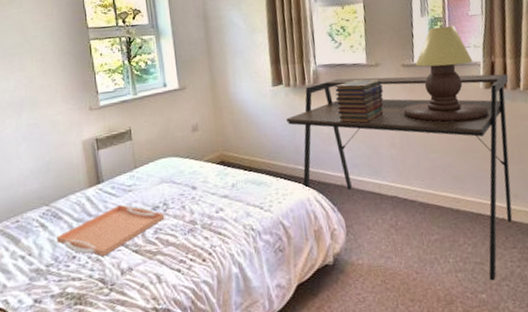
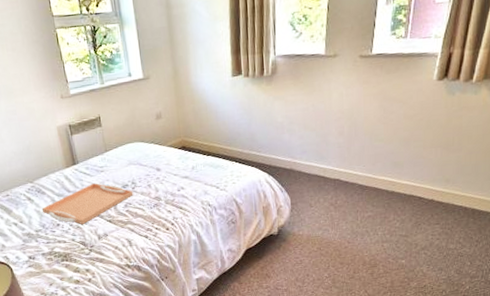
desk: present [286,74,513,281] -> none [244,65,463,250]
book stack: present [335,79,384,124] -> none [291,70,338,114]
table lamp: present [403,26,489,123] -> none [355,14,438,113]

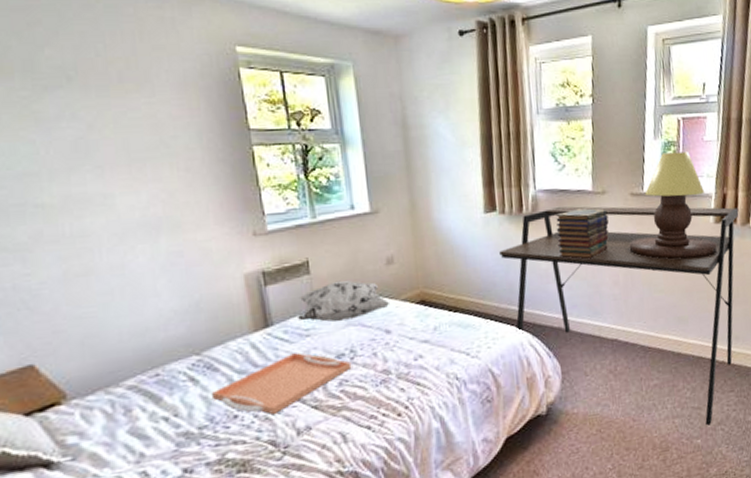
decorative pillow: none [95,131,160,162] -> present [298,280,391,322]
desk: none [244,65,463,250] -> present [499,206,739,426]
book stack: none [291,70,338,114] -> present [556,208,609,260]
table lamp: none [355,14,438,113] -> present [629,151,718,260]

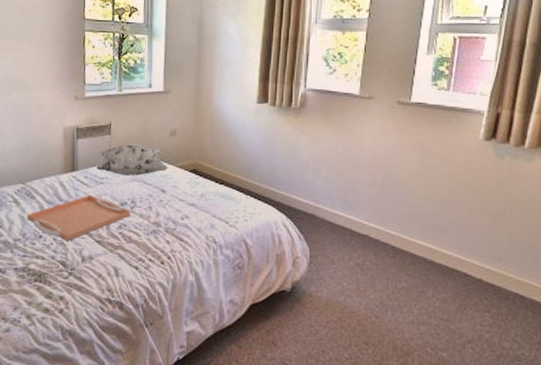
desk: present [499,206,739,426] -> none [266,106,513,341]
book stack: present [556,208,609,260] -> none [320,110,372,157]
table lamp: present [629,151,718,260] -> none [390,67,485,172]

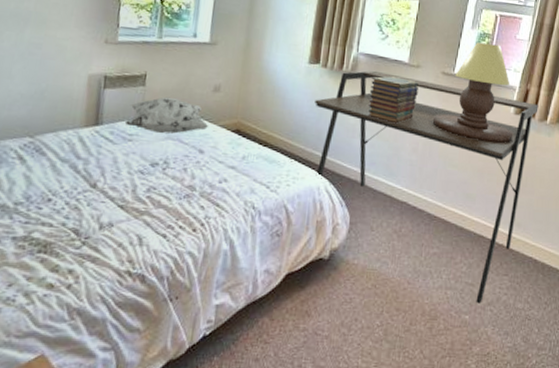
serving tray: present [26,195,131,242] -> none [33,153,163,206]
desk: none [266,106,513,341] -> present [315,71,539,304]
book stack: none [320,110,372,157] -> present [368,76,419,124]
table lamp: none [390,67,485,172] -> present [432,42,514,143]

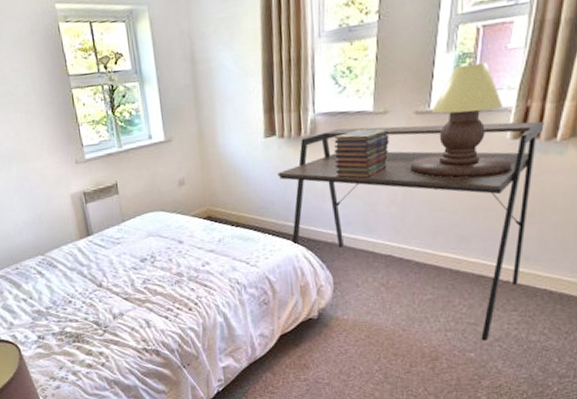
decorative pillow: present [125,96,209,134] -> none [111,199,183,233]

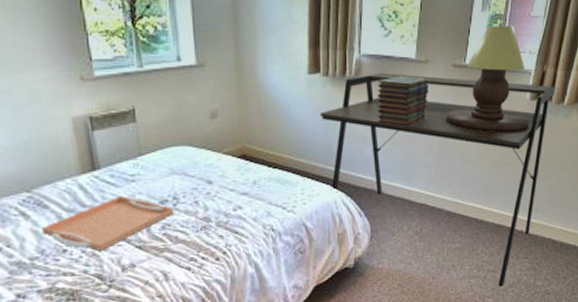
serving tray: none [52,256,153,303] -> present [41,196,175,252]

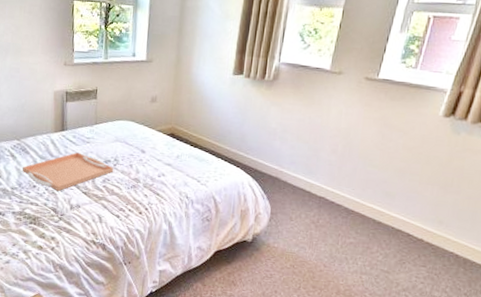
desk: present [320,73,556,287] -> none [239,79,473,289]
book stack: present [377,76,428,127] -> none [289,83,340,127]
table lamp: present [445,26,530,133] -> none [353,46,441,145]

